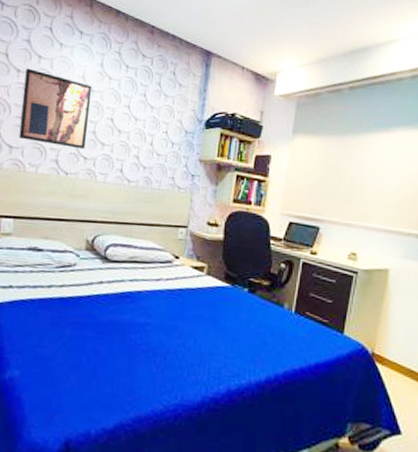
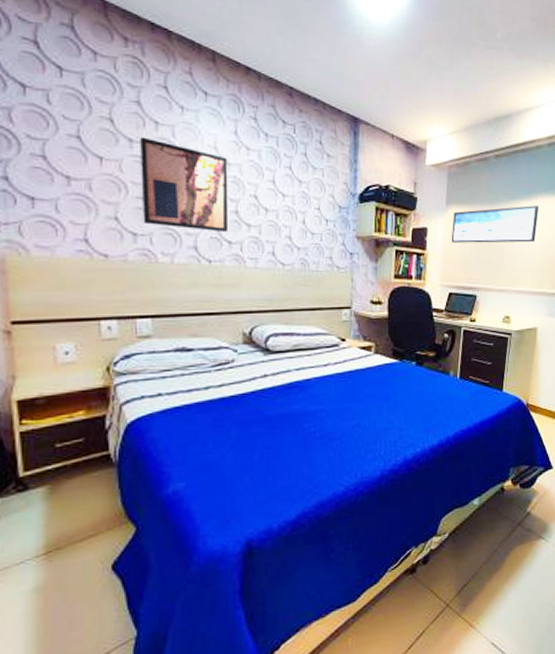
wall art: none [295,138,398,177] -> present [451,205,539,243]

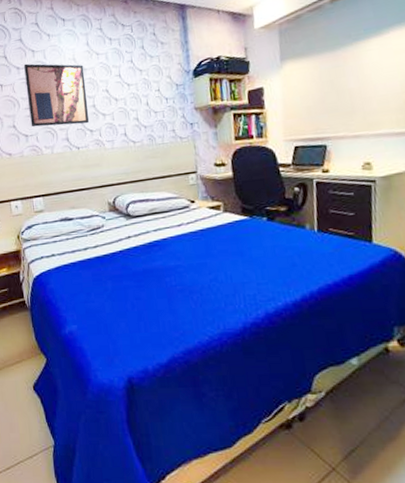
wall art: present [451,205,539,243] -> none [289,40,393,97]

